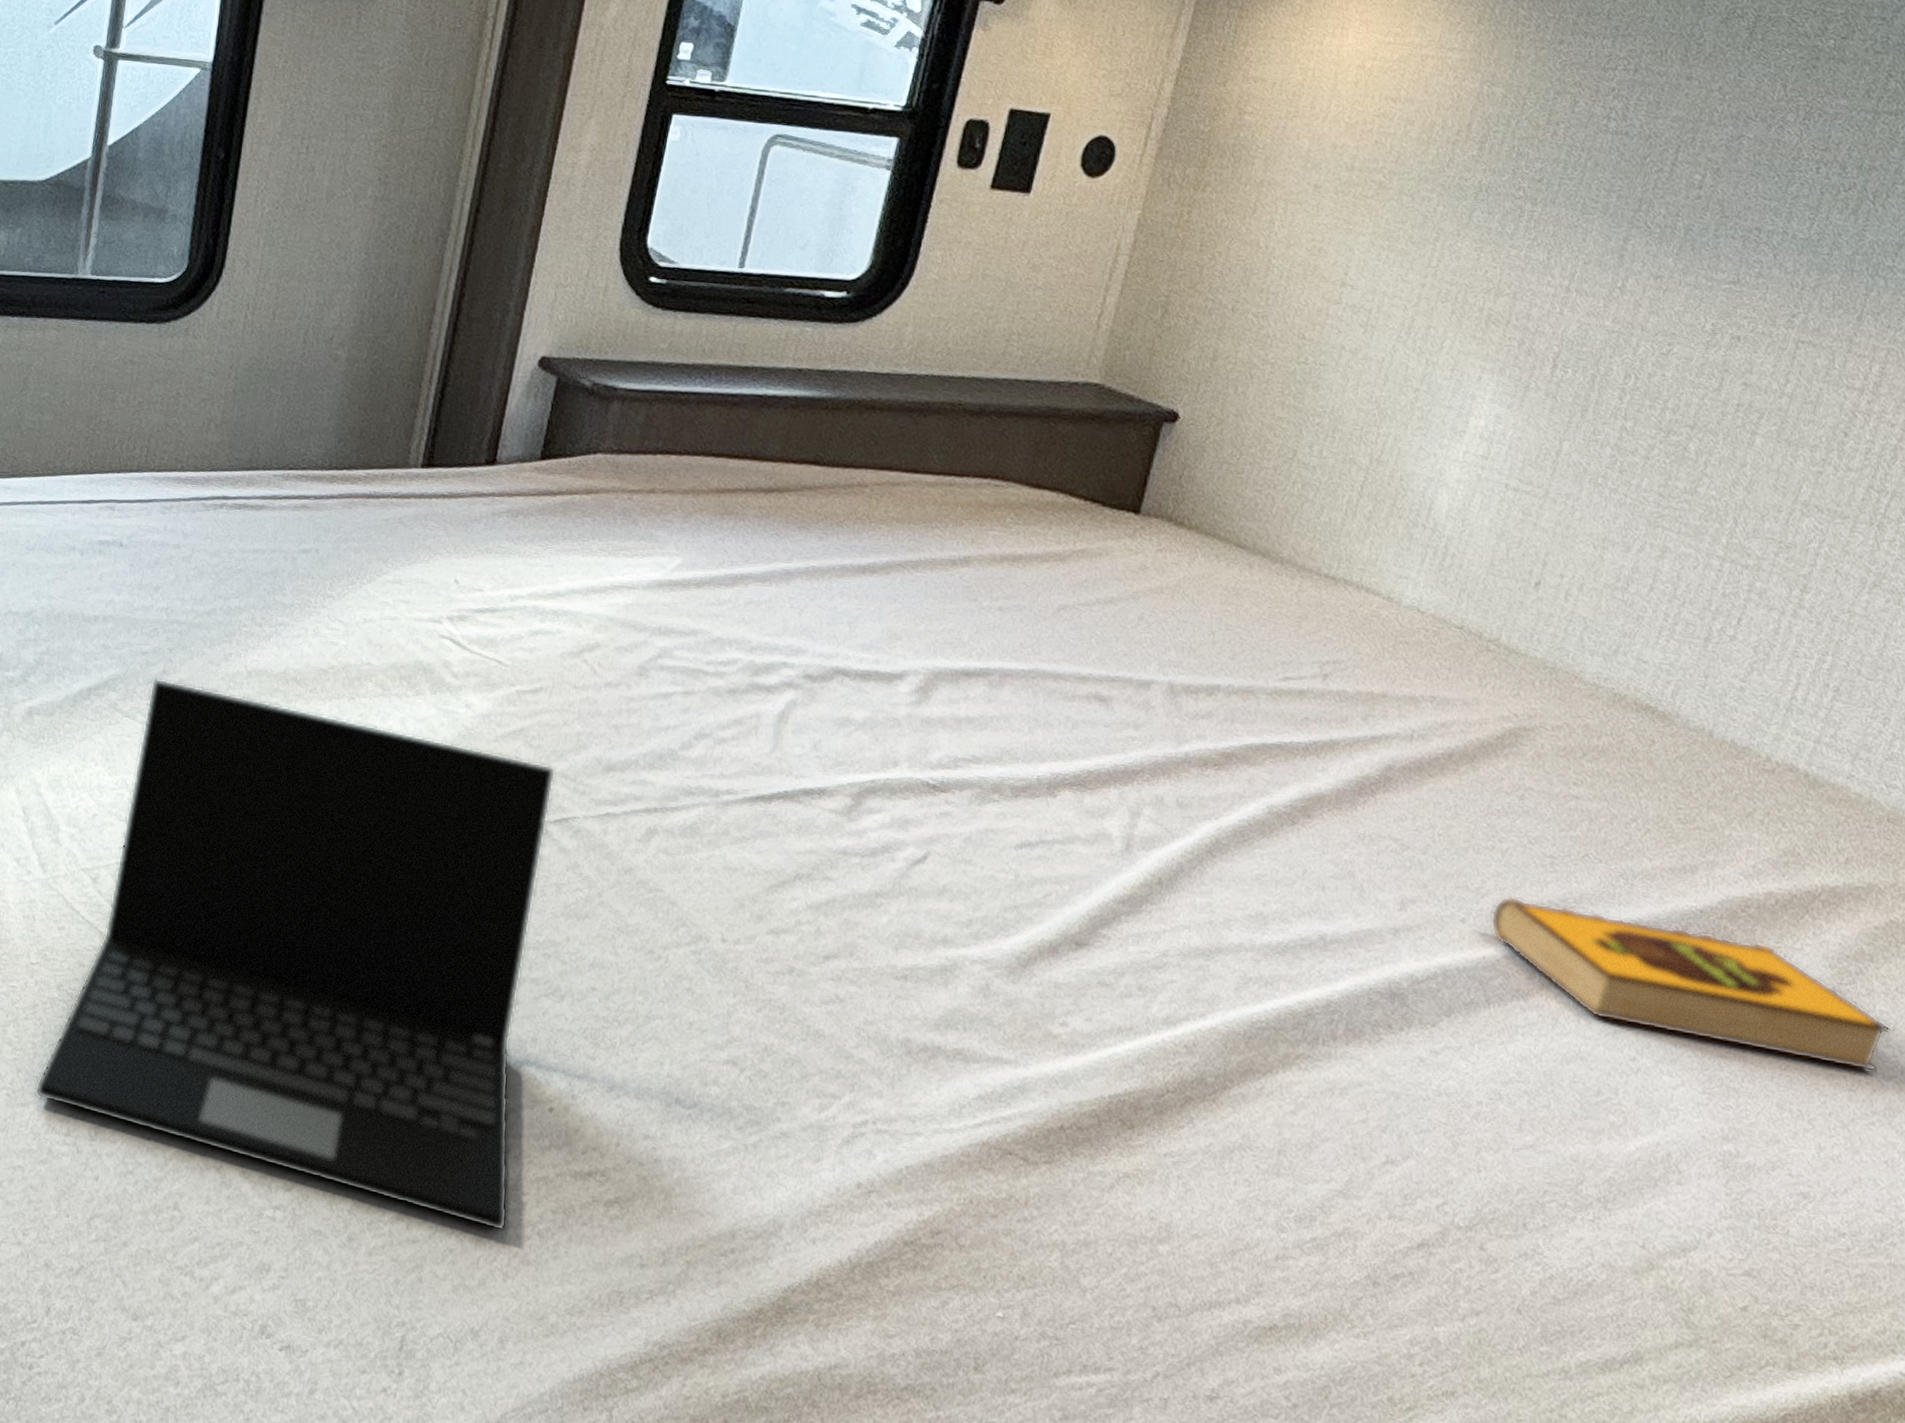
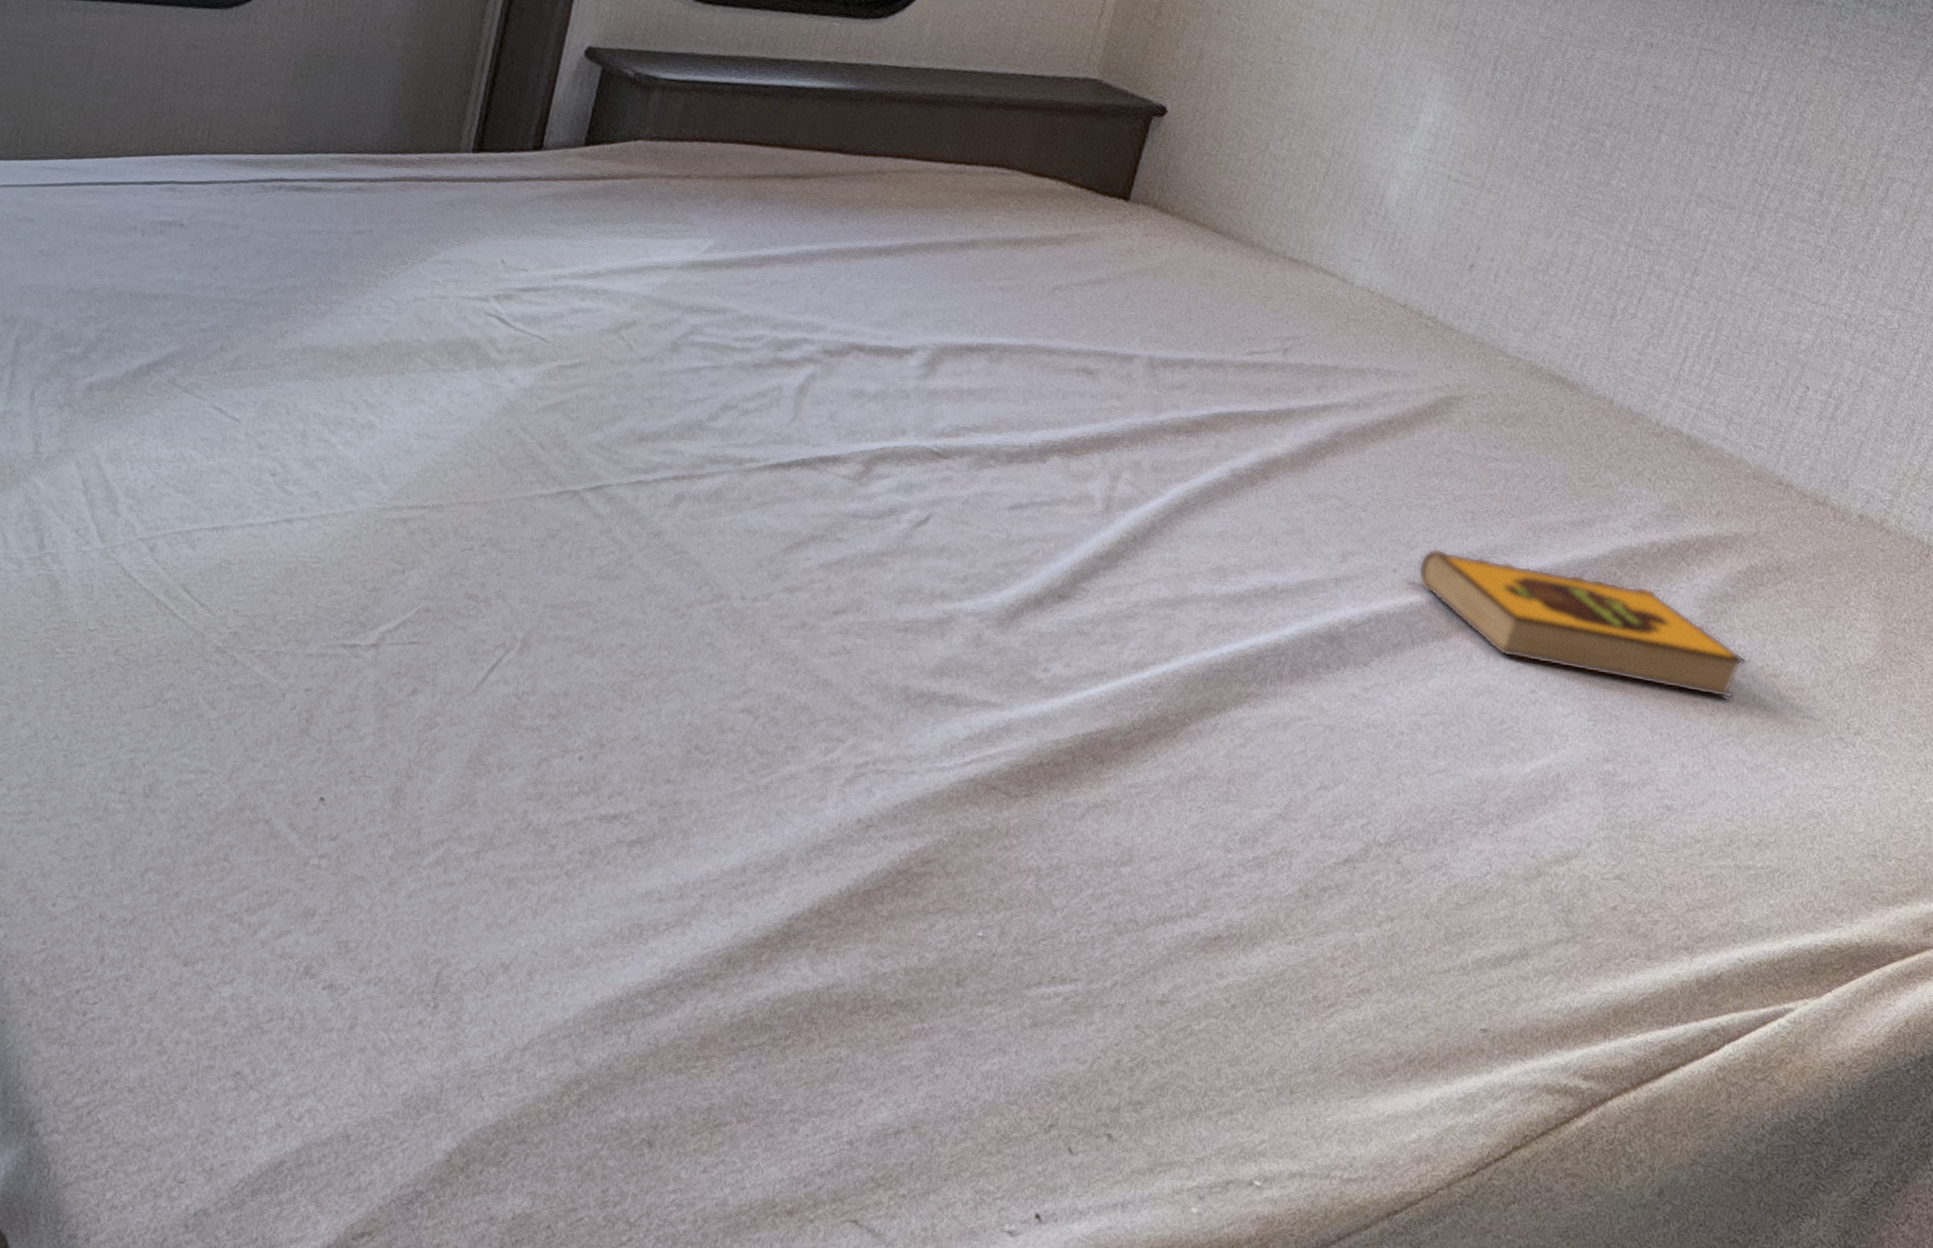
laptop: present [35,678,556,1231] -> none [92,354,592,872]

